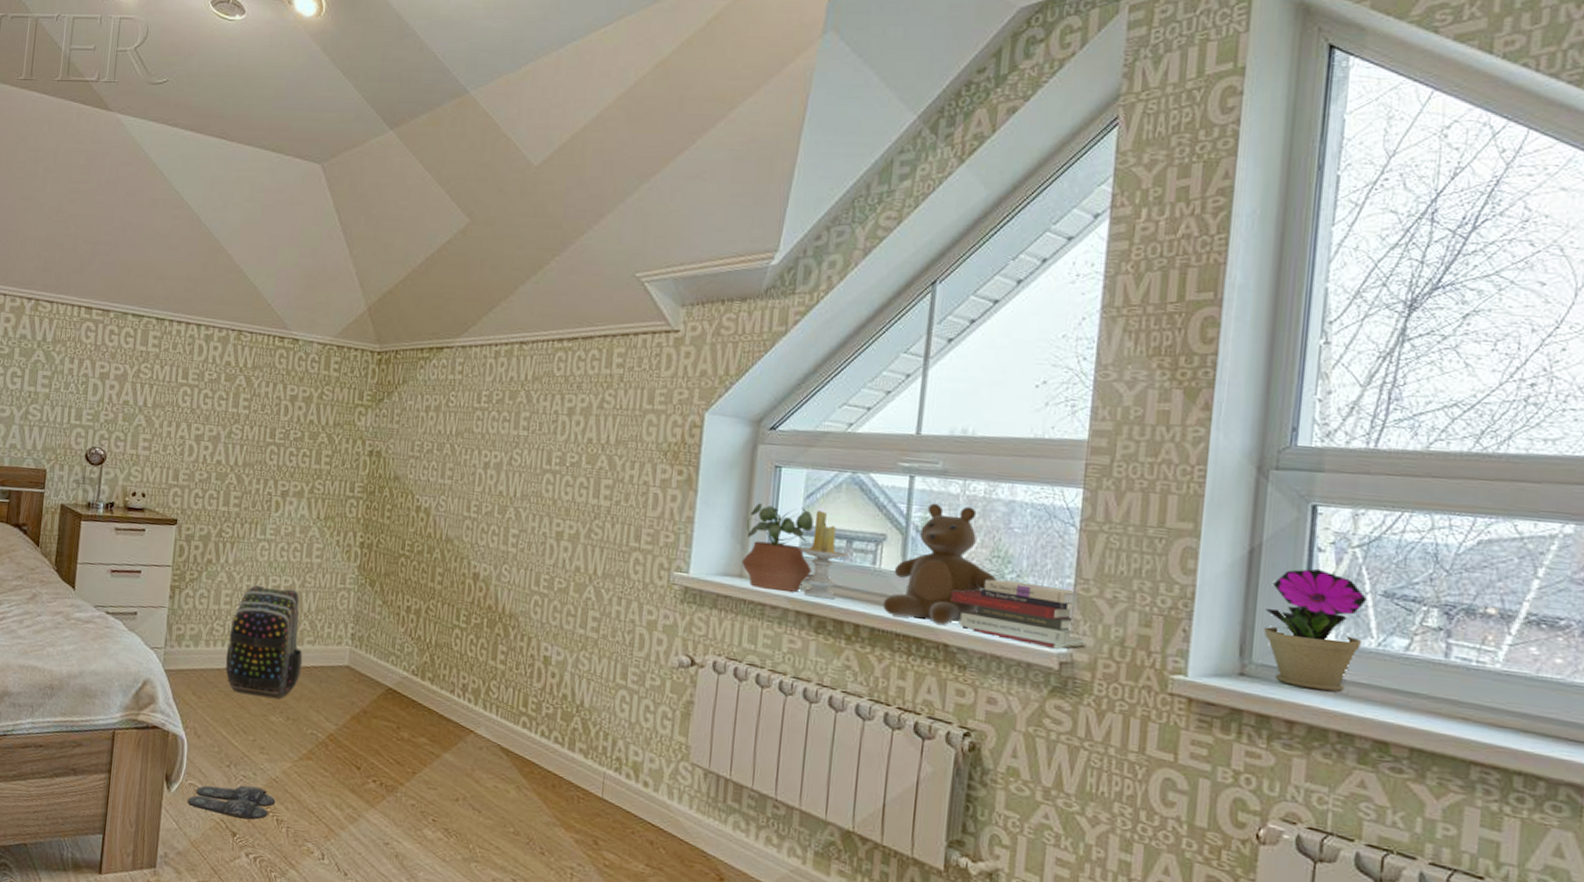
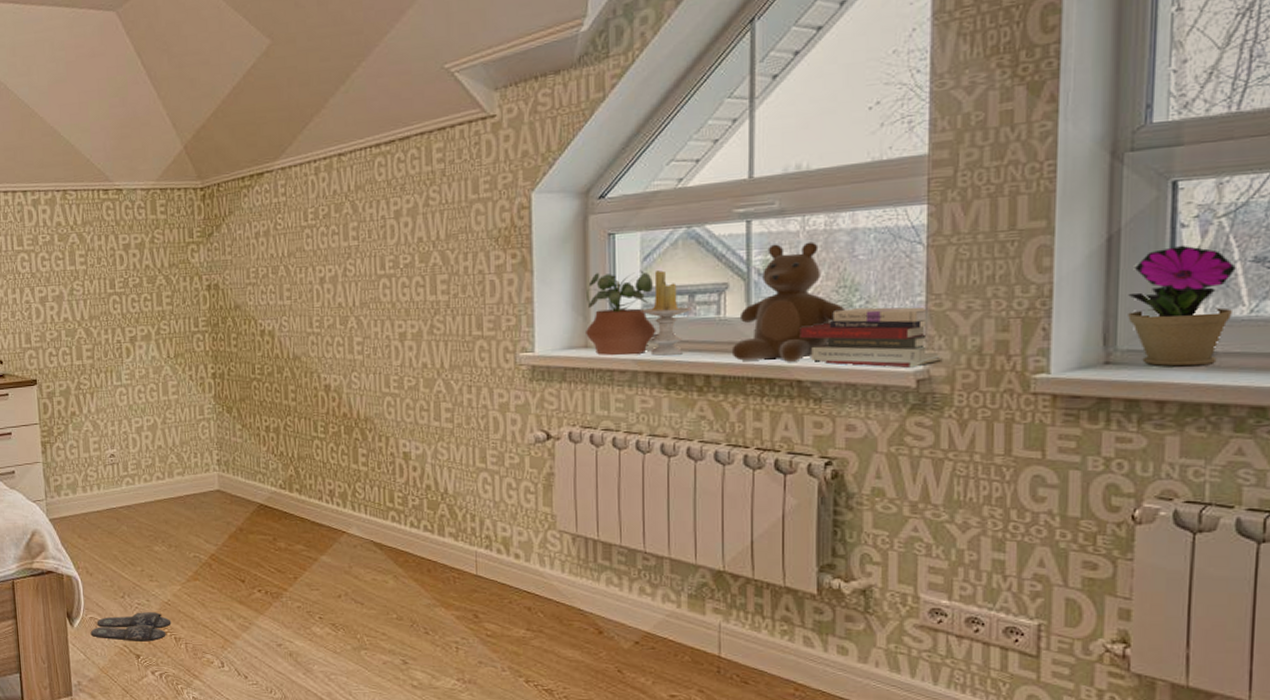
backpack: present [225,585,303,699] -> none [103,427,176,531]

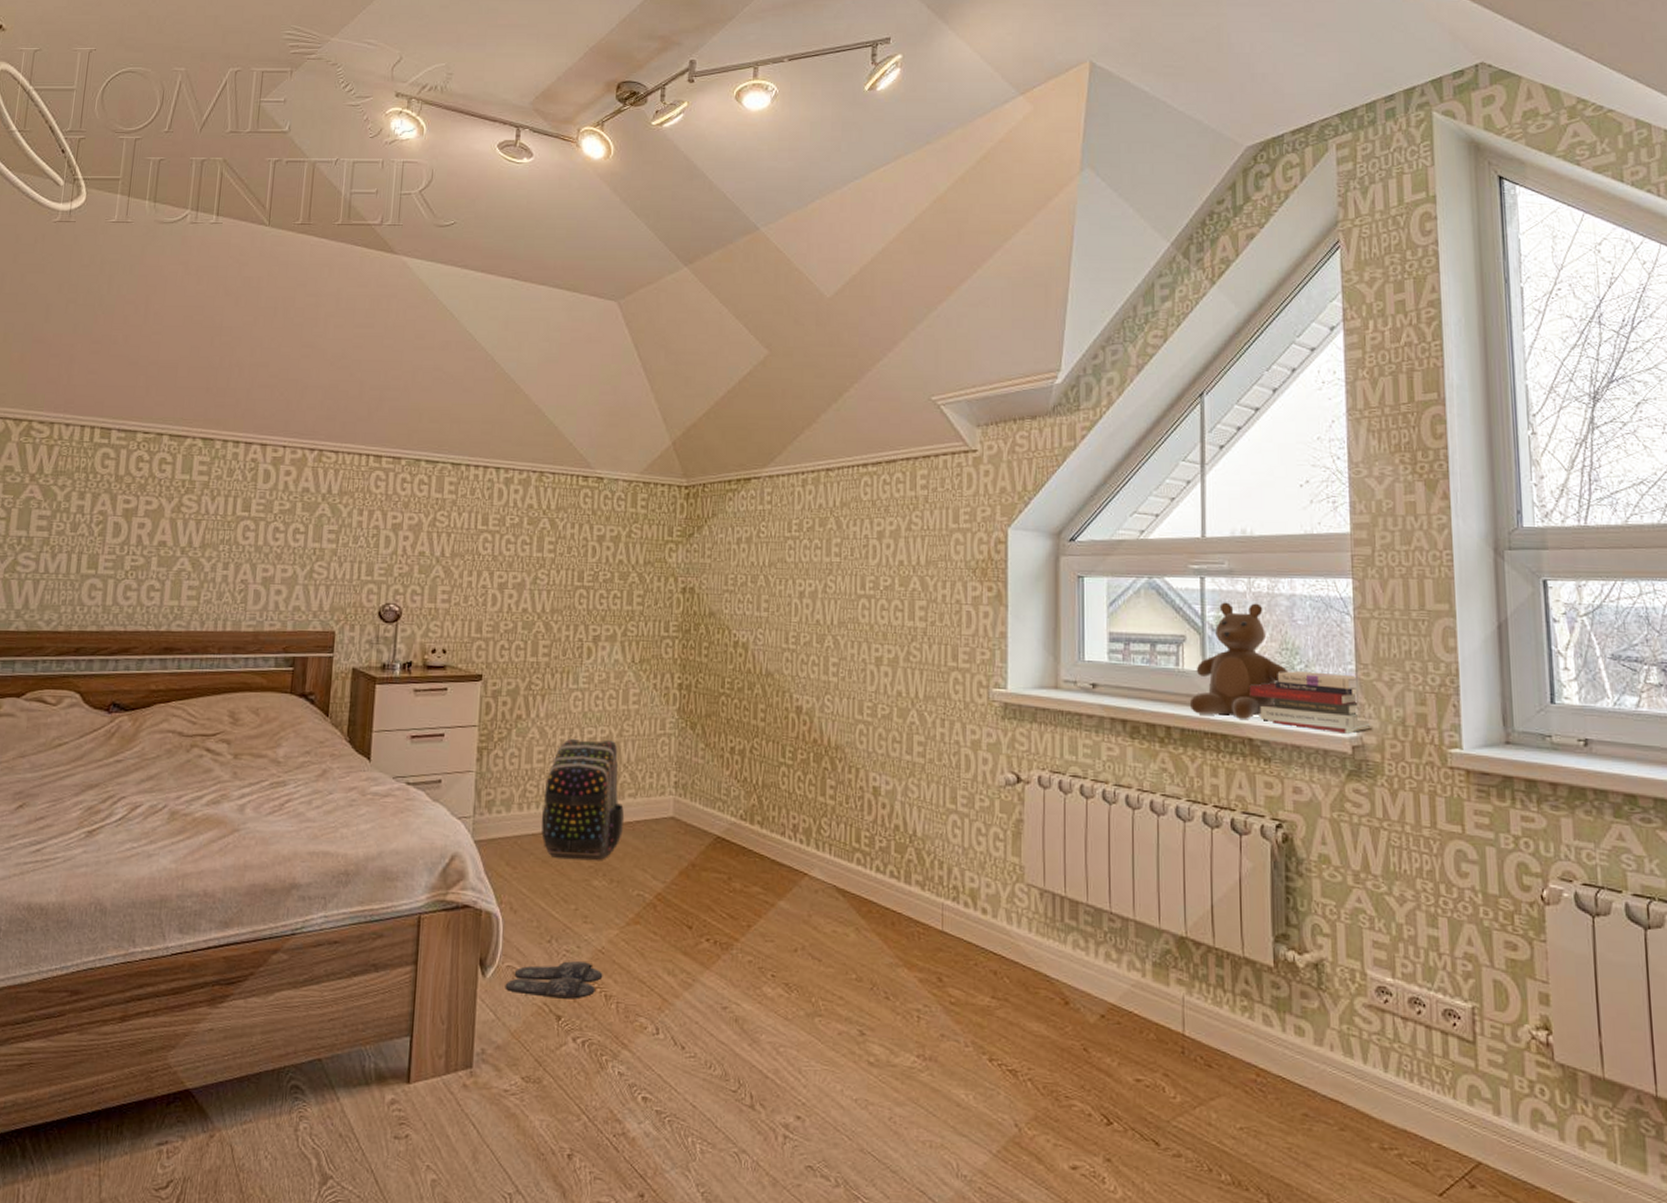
backpack: none [103,427,176,531] -> present [541,738,625,861]
potted plant: present [585,269,656,355] -> none [1056,614,1121,699]
candle: present [642,270,692,357] -> none [1108,617,1153,705]
flower pot: present [1128,245,1236,369] -> none [1519,638,1602,754]

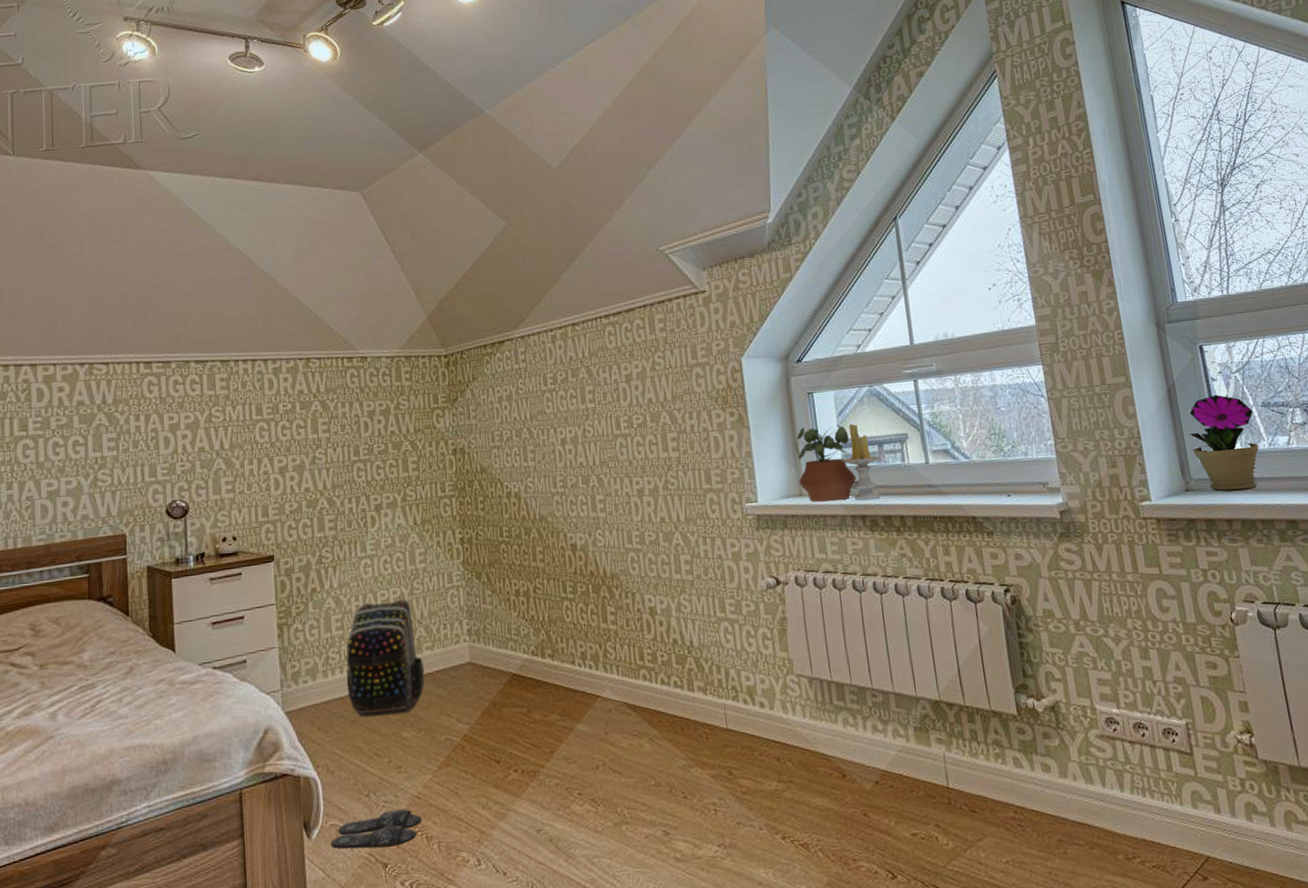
potted plant: none [1056,614,1121,699] -> present [794,423,857,502]
candle: none [1108,617,1153,705] -> present [842,424,882,501]
teddy bear: present [1189,602,1289,721] -> none [917,397,999,502]
books: present [1249,671,1373,734] -> none [967,449,1076,502]
flower pot: none [1519,638,1602,754] -> present [1190,394,1259,493]

